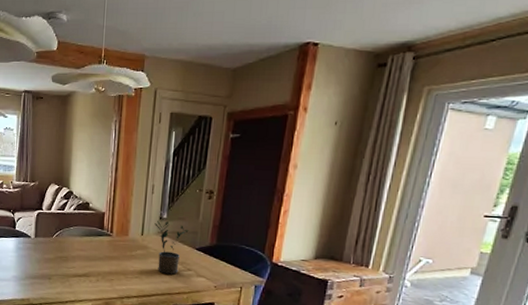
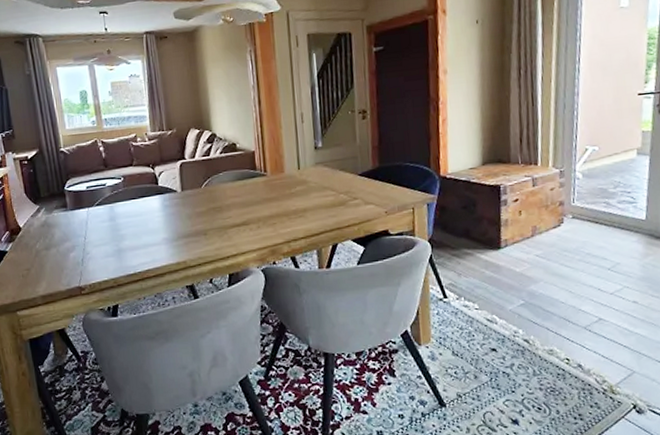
potted plant: present [155,221,189,275] -> none [310,150,348,208]

